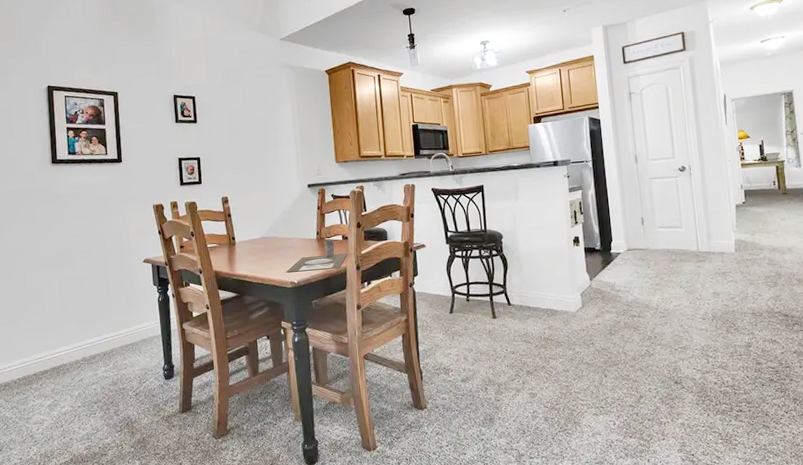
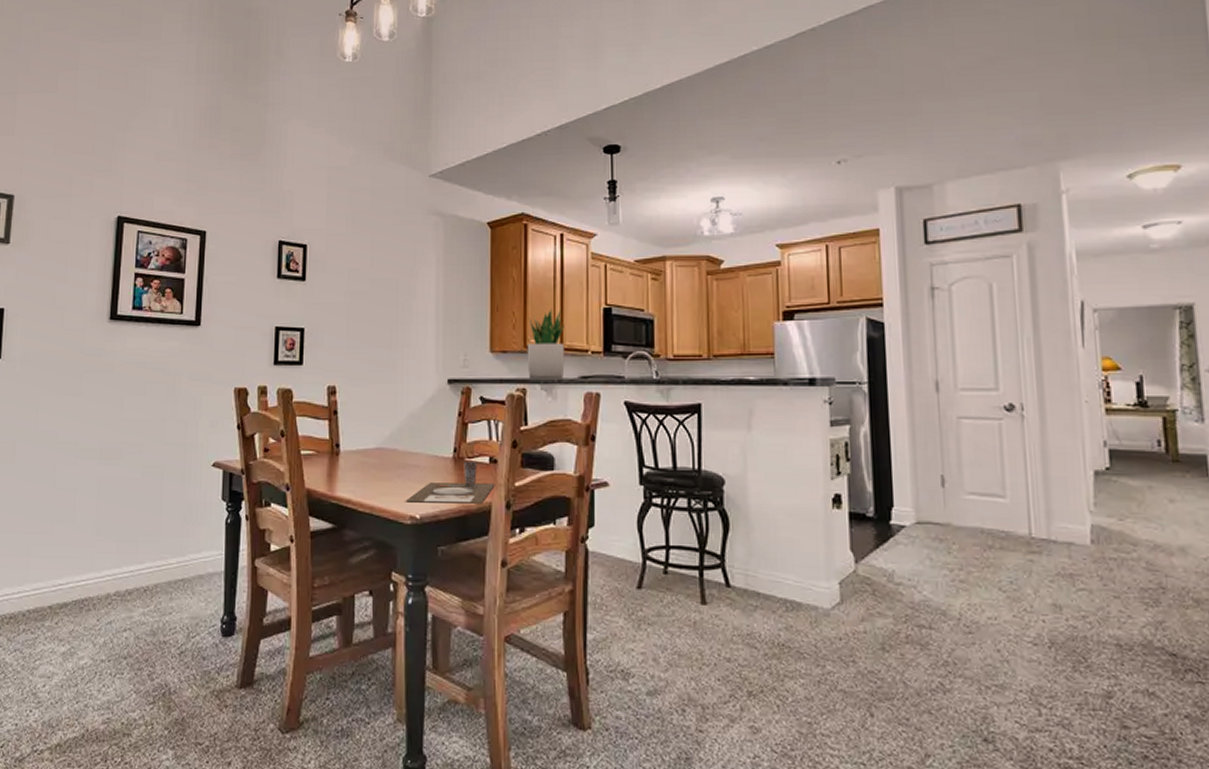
planter: none [360,128,389,180] -> present [527,308,565,381]

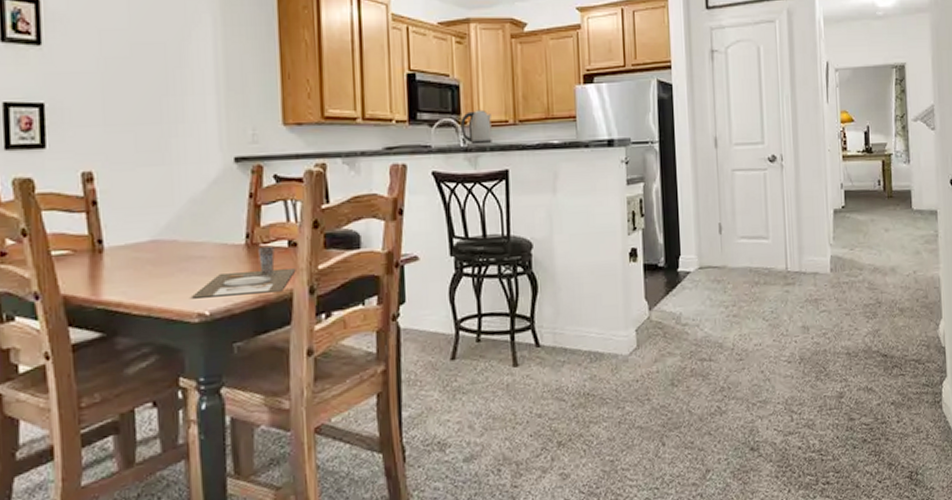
planter: present [527,308,565,381] -> none [324,75,368,155]
kettle: none [653,343,685,377] -> present [460,109,492,145]

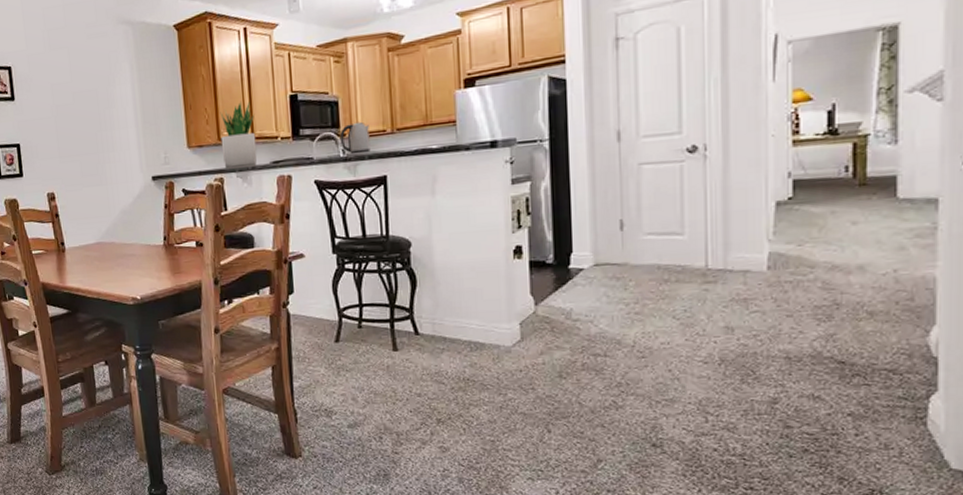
place setting: present [190,245,296,299] -> none [126,245,203,287]
planter: none [324,75,368,155] -> present [220,101,257,170]

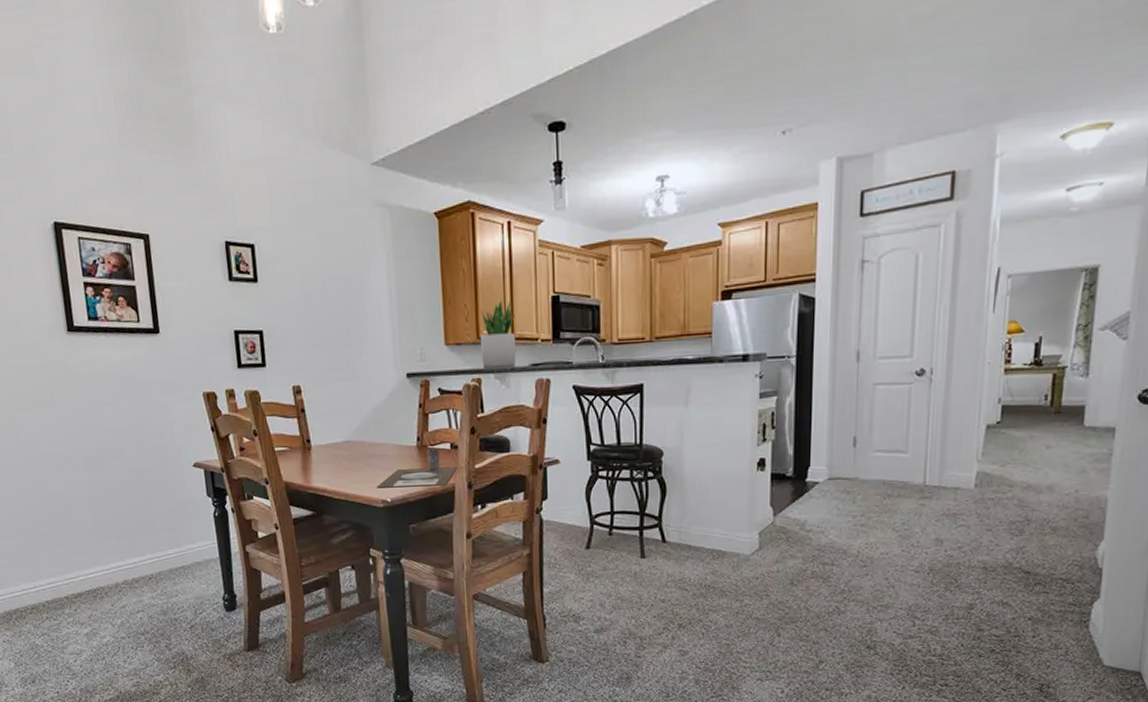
place setting: none [126,245,203,287] -> present [376,447,457,488]
kettle: present [339,121,371,155] -> none [599,328,629,361]

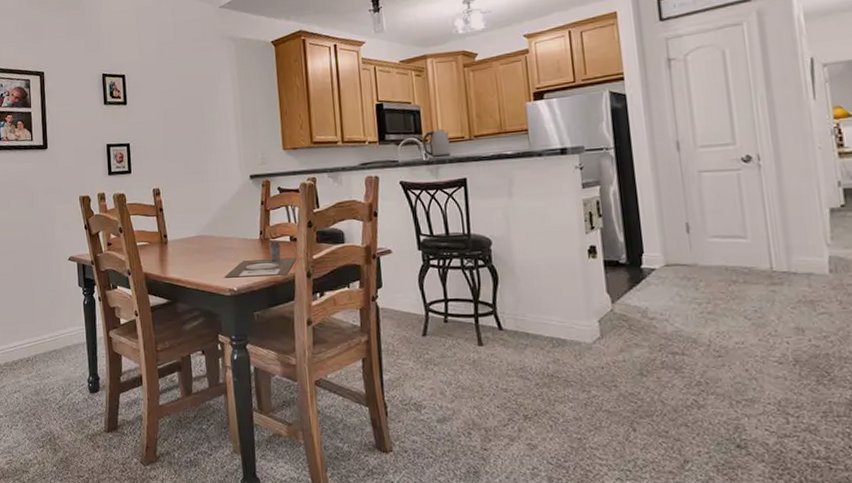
planter: present [480,299,517,371] -> none [312,108,347,171]
kettle: none [599,328,629,361] -> present [422,129,451,158]

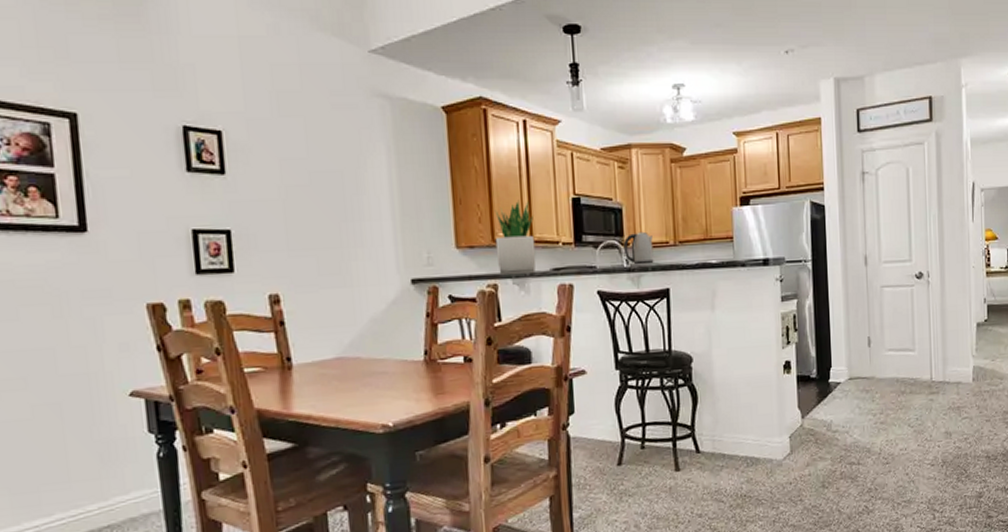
place setting: present [224,240,297,278] -> none [375,361,472,411]
planter: none [312,108,347,171] -> present [494,199,536,276]

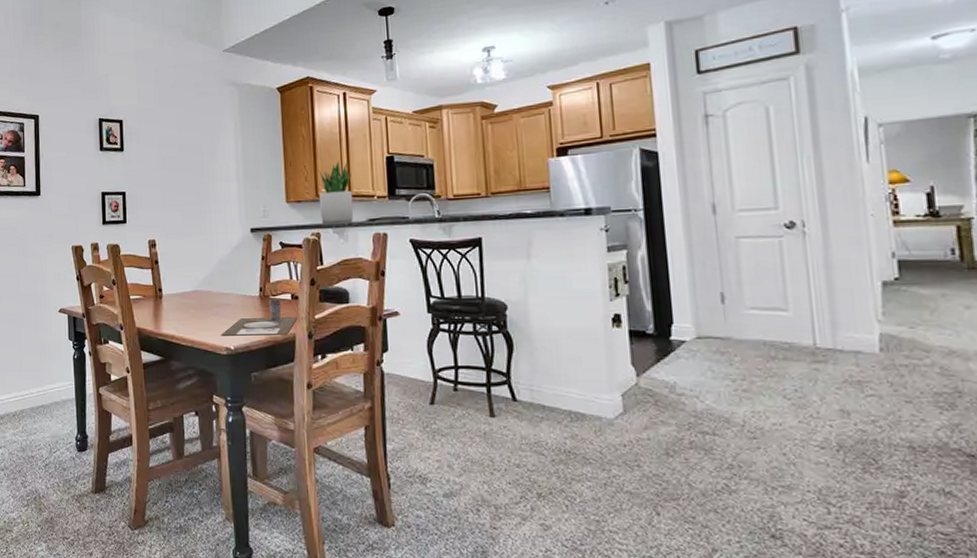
place setting: none [375,361,472,411] -> present [220,298,298,336]
kettle: present [623,231,654,265] -> none [435,184,466,216]

